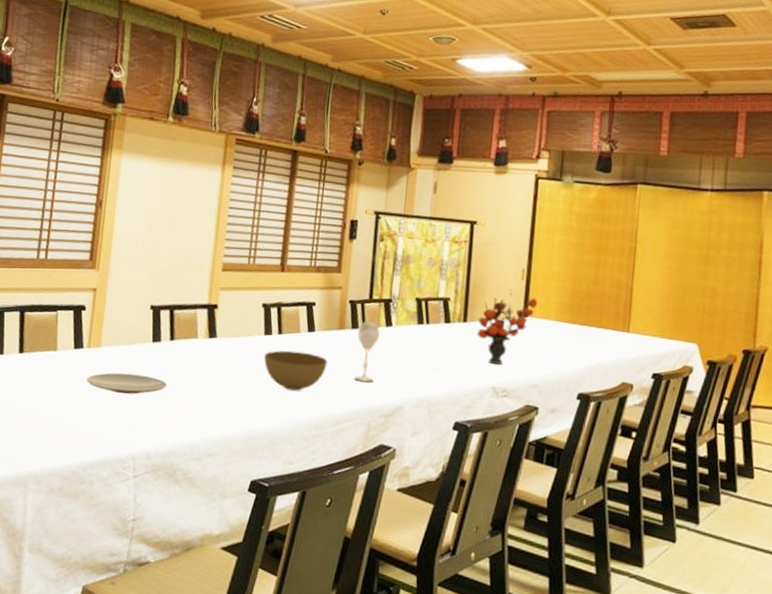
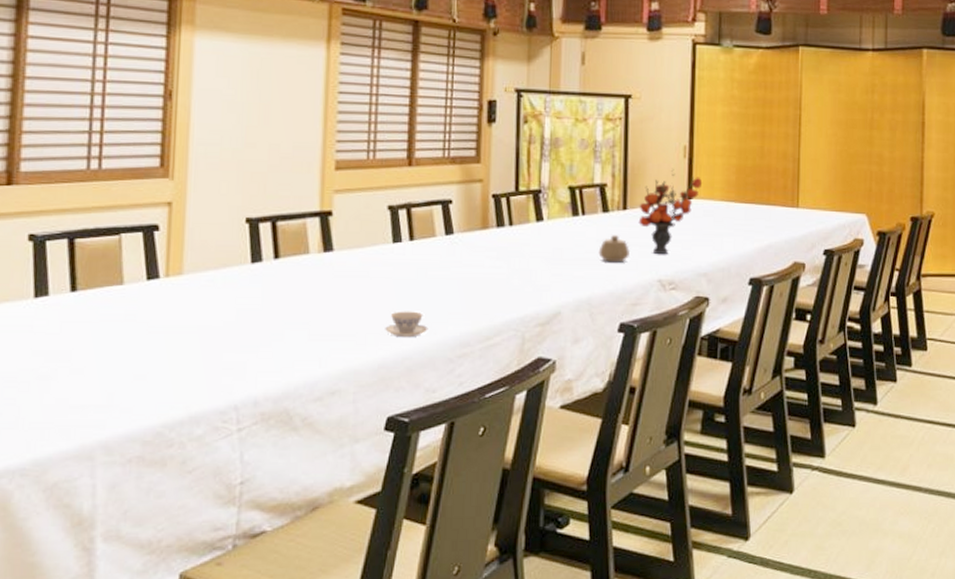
plate: present [86,373,167,394] -> none [166,304,274,329]
teacup: none [254,392,289,416] -> present [385,311,428,338]
soup bowl: present [263,350,328,391] -> none [393,259,471,306]
wineglass: present [355,321,380,382] -> none [503,217,529,287]
teapot: none [439,343,468,368] -> present [598,235,631,263]

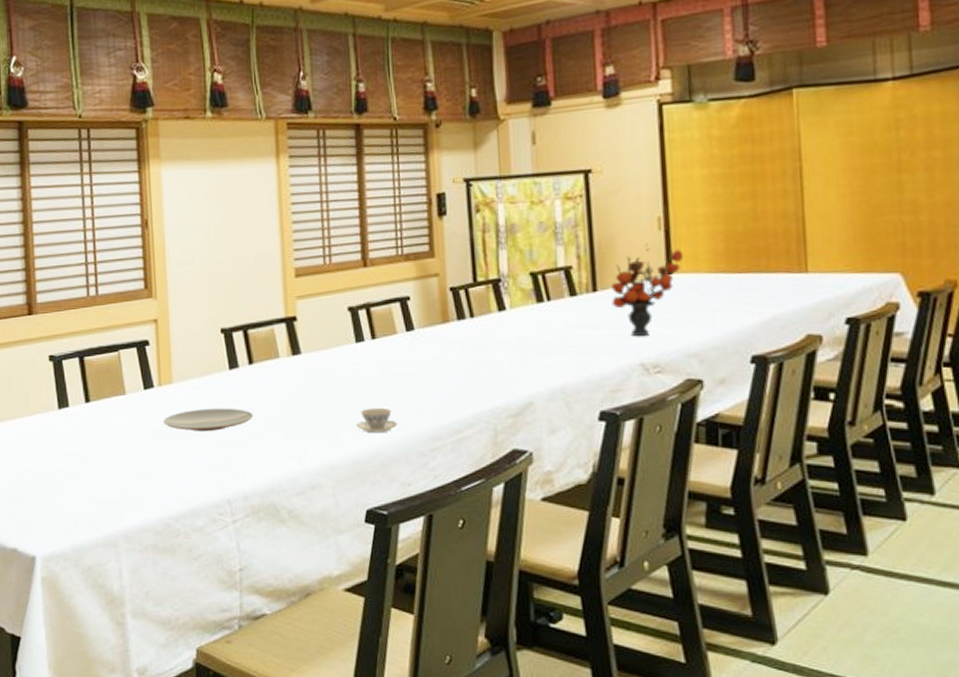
plate: none [166,304,274,329] -> present [163,408,254,431]
teapot: present [598,235,631,263] -> none [569,319,606,348]

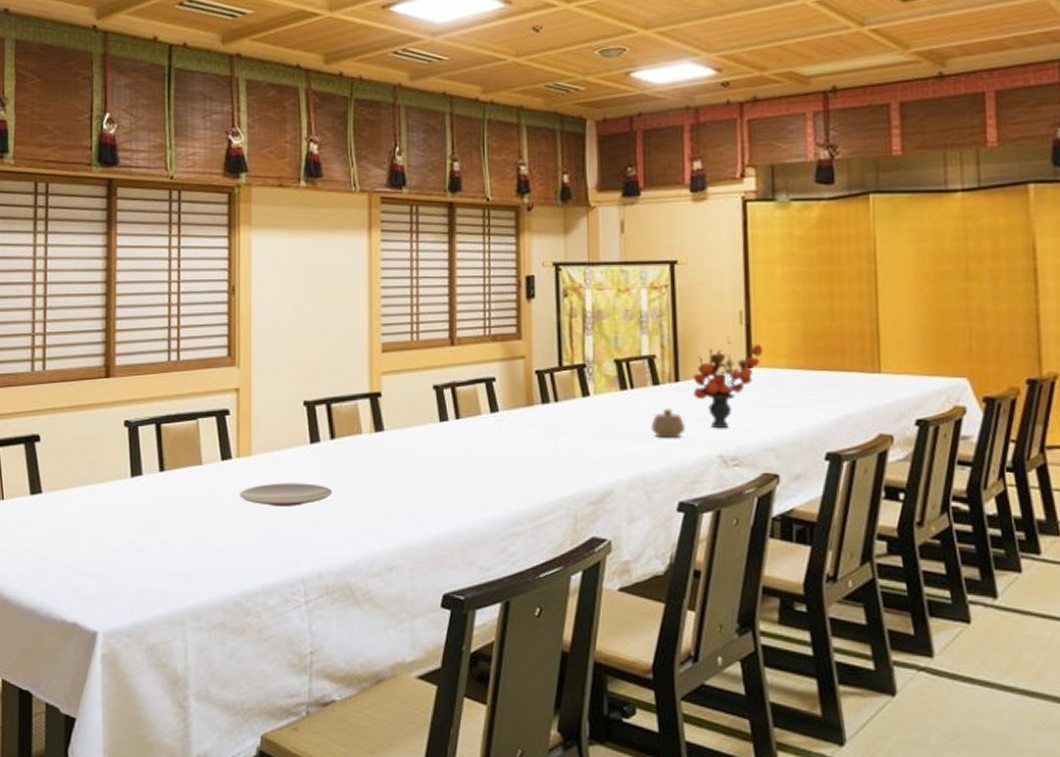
teacup: present [356,407,398,434] -> none [436,489,479,516]
teapot: none [569,319,606,348] -> present [651,409,686,438]

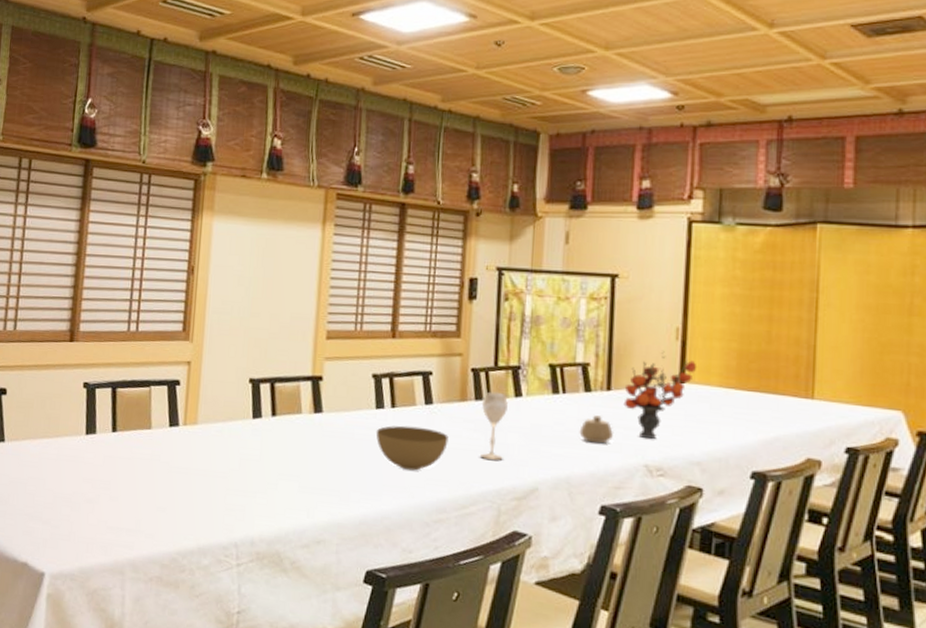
plate: present [239,483,333,506] -> none [183,452,270,475]
soup bowl: none [441,437,518,484] -> present [376,425,449,471]
wineglass: none [548,393,576,464] -> present [481,391,508,460]

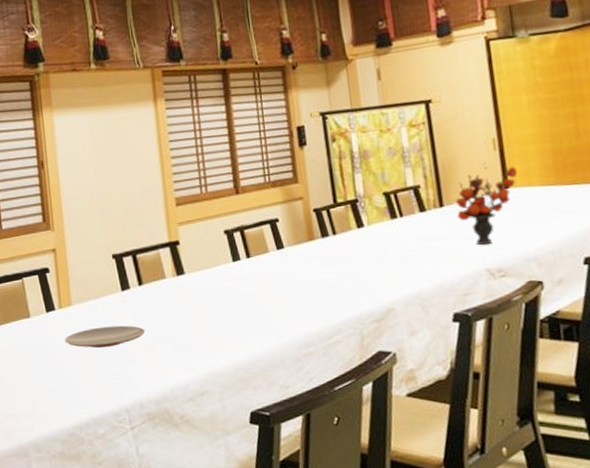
plate: none [183,452,270,475] -> present [64,325,146,348]
soup bowl: present [376,425,449,471] -> none [236,271,305,313]
wineglass: present [481,391,508,460] -> none [328,226,357,290]
teapot: present [579,415,614,444] -> none [421,231,454,258]

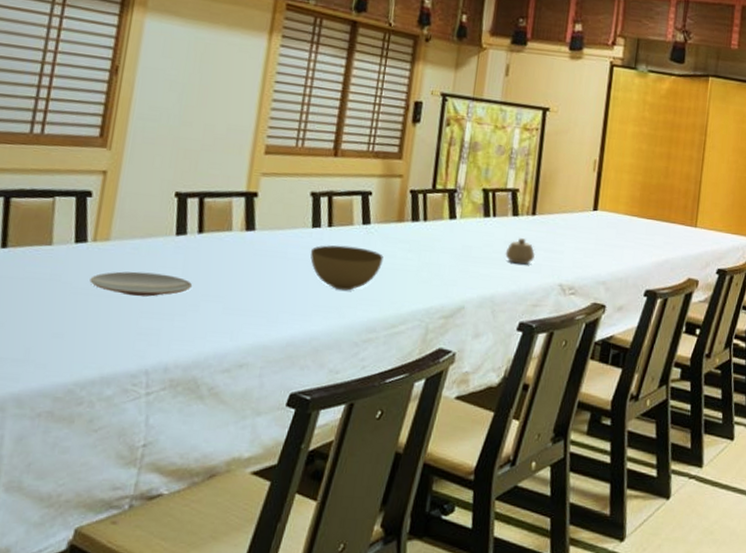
soup bowl: none [236,271,305,313] -> present [310,245,383,291]
teapot: none [421,231,454,258] -> present [505,238,536,265]
bouquet: present [455,161,518,245] -> none [545,179,609,260]

